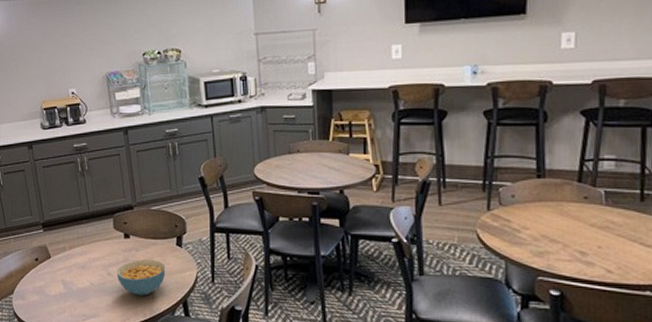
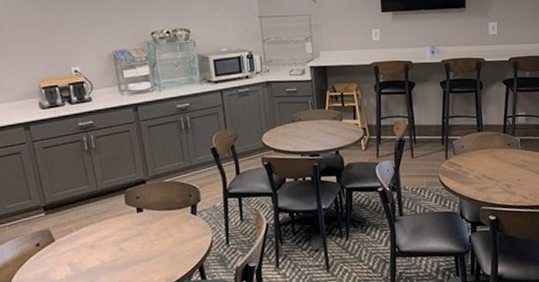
cereal bowl: present [116,259,166,296] -> none [129,230,181,267]

